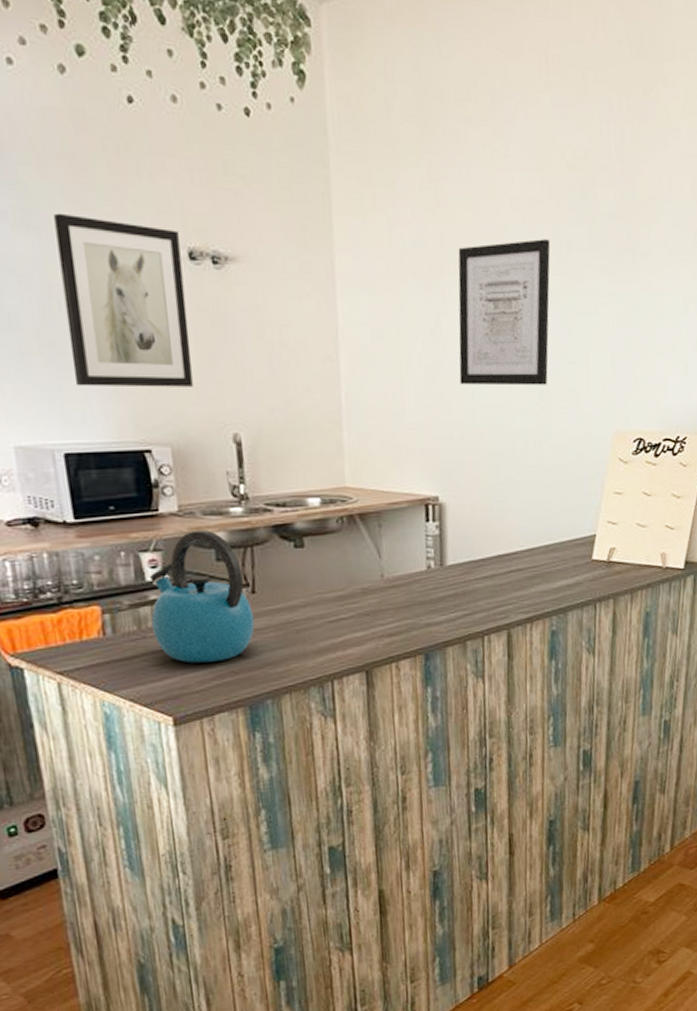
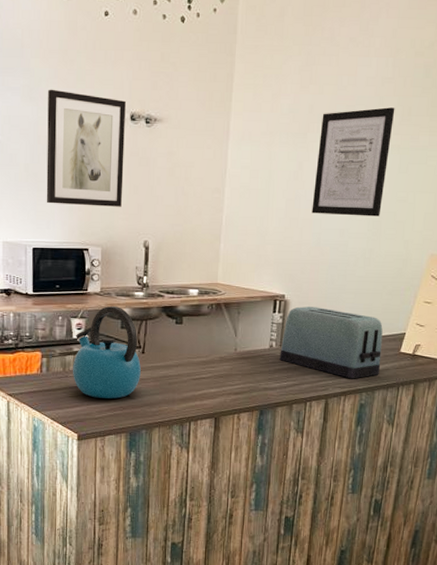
toaster: none [441,509,571,600] -> present [279,306,383,379]

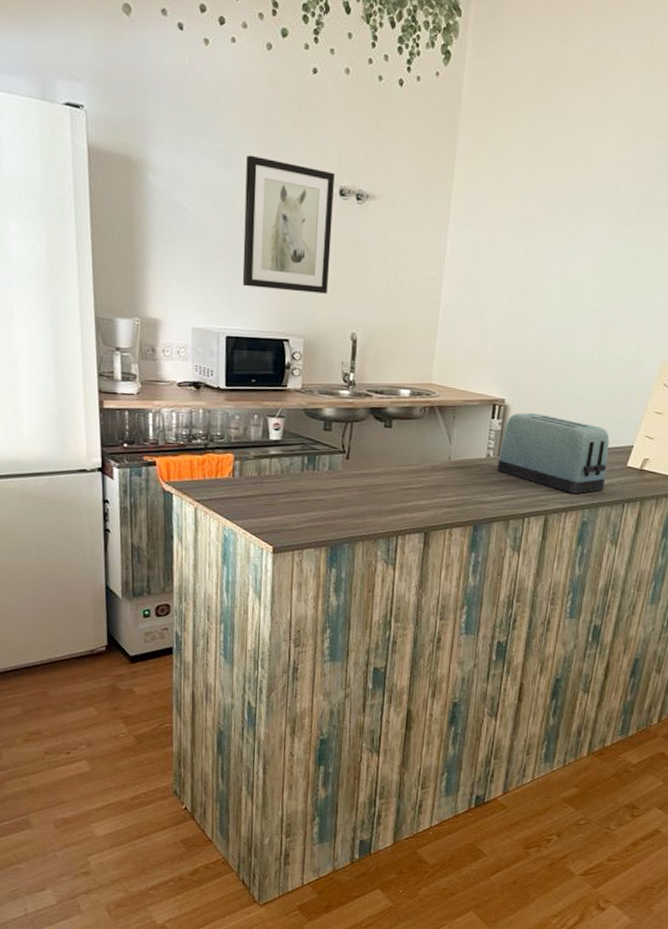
kettle: present [73,305,141,399] -> none [269,404,345,509]
wall art: present [312,107,395,217] -> none [537,194,632,317]

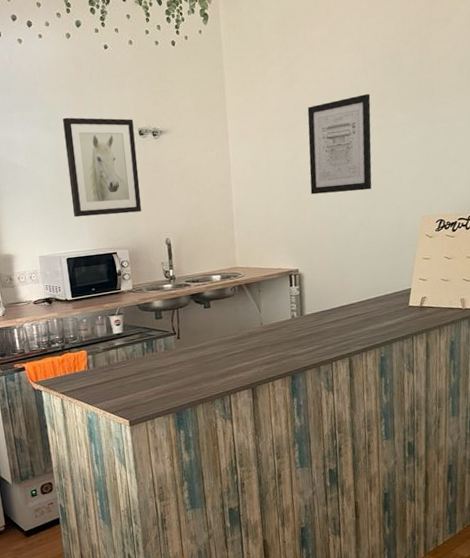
toaster: present [497,413,610,494] -> none [301,276,394,336]
wall art: none [537,194,632,317] -> present [307,94,372,195]

